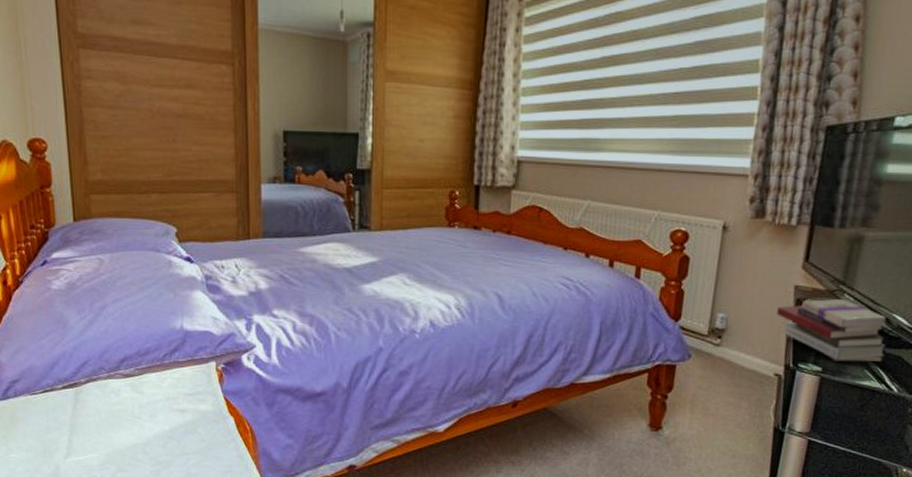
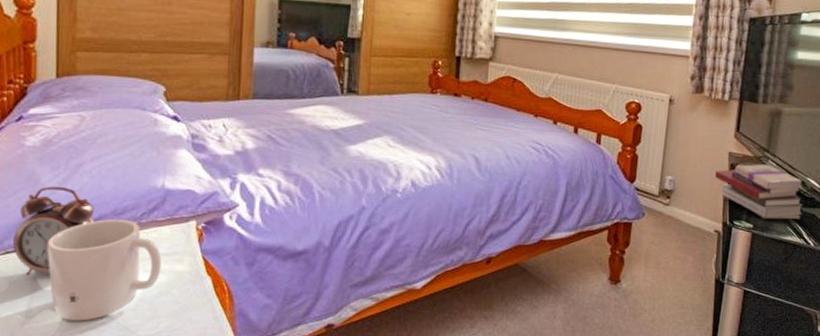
alarm clock: none [50,328,120,413] -> present [13,186,94,275]
mug: none [80,359,186,456] -> present [46,218,161,321]

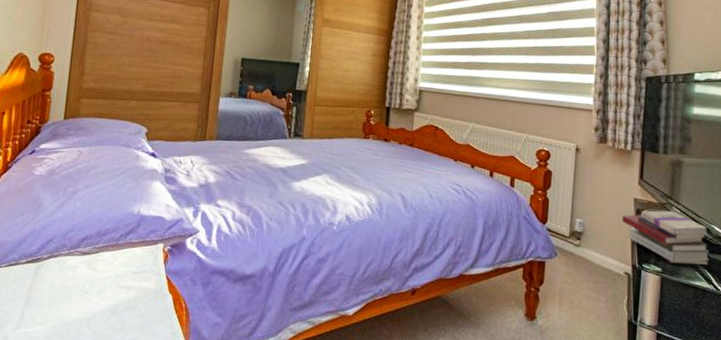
alarm clock: present [13,186,94,275] -> none [15,209,83,286]
mug: present [46,218,161,321] -> none [40,239,133,330]

